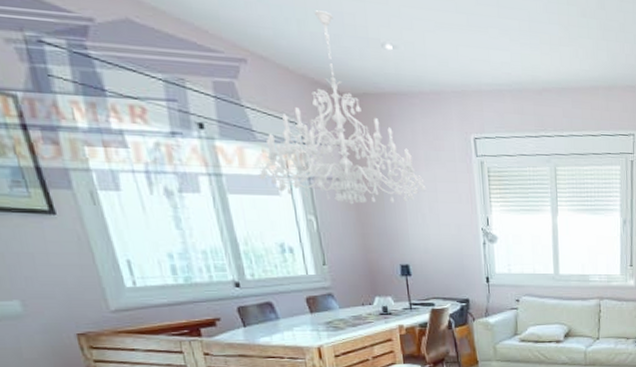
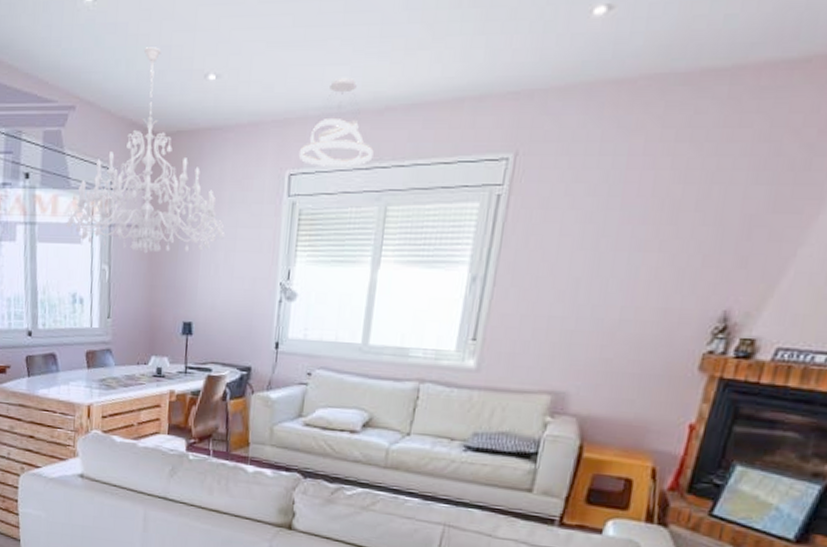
pendant light: none [479,60,539,134] -> present [298,77,374,167]

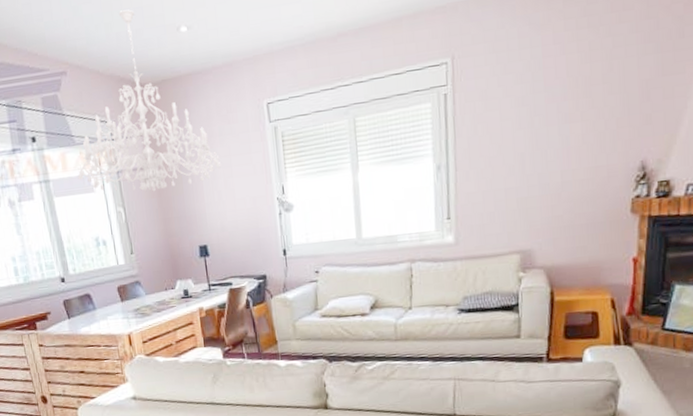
pendant light: present [298,77,374,167] -> none [271,13,335,93]

